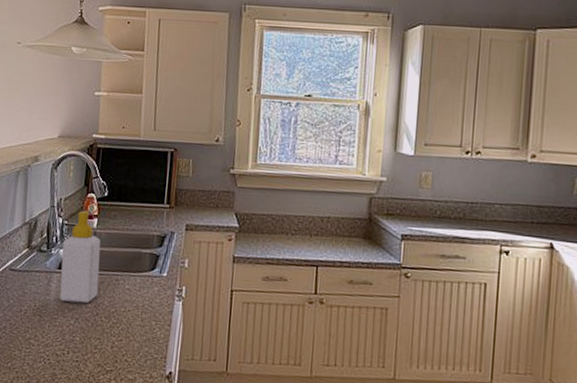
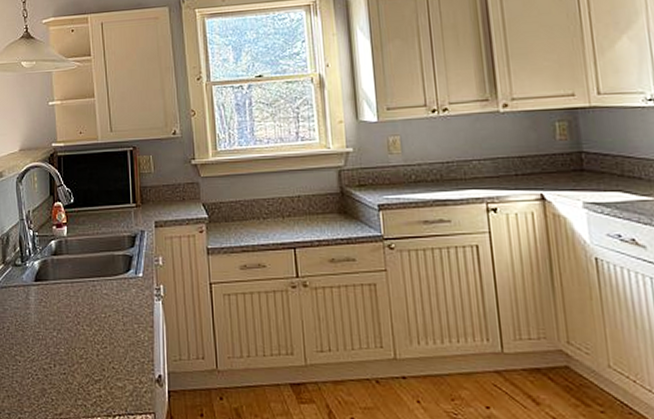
soap bottle: present [59,210,101,304] -> none [35,220,76,314]

